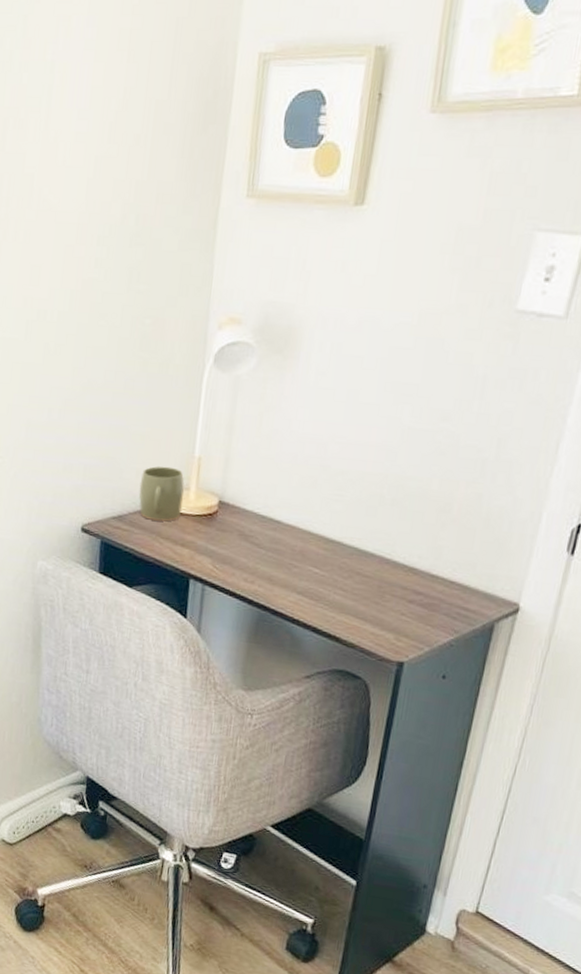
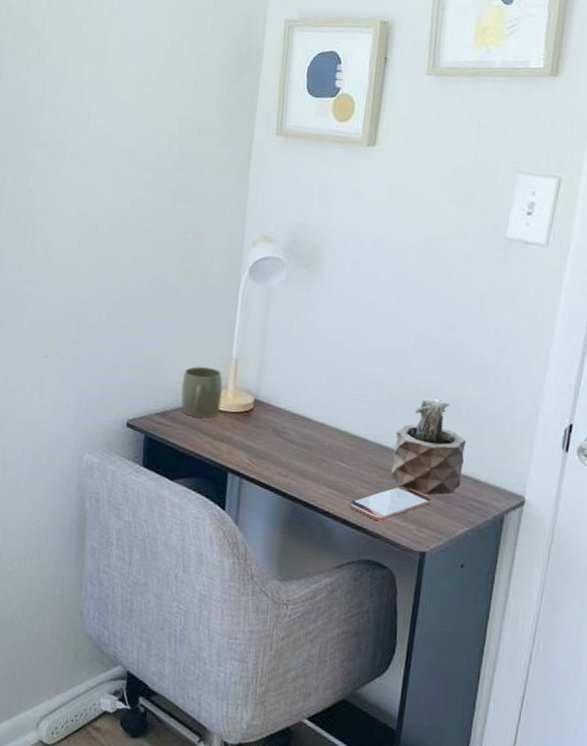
smartphone: none [321,593,413,629] -> present [349,486,432,520]
succulent plant: none [368,496,456,602] -> present [391,397,467,495]

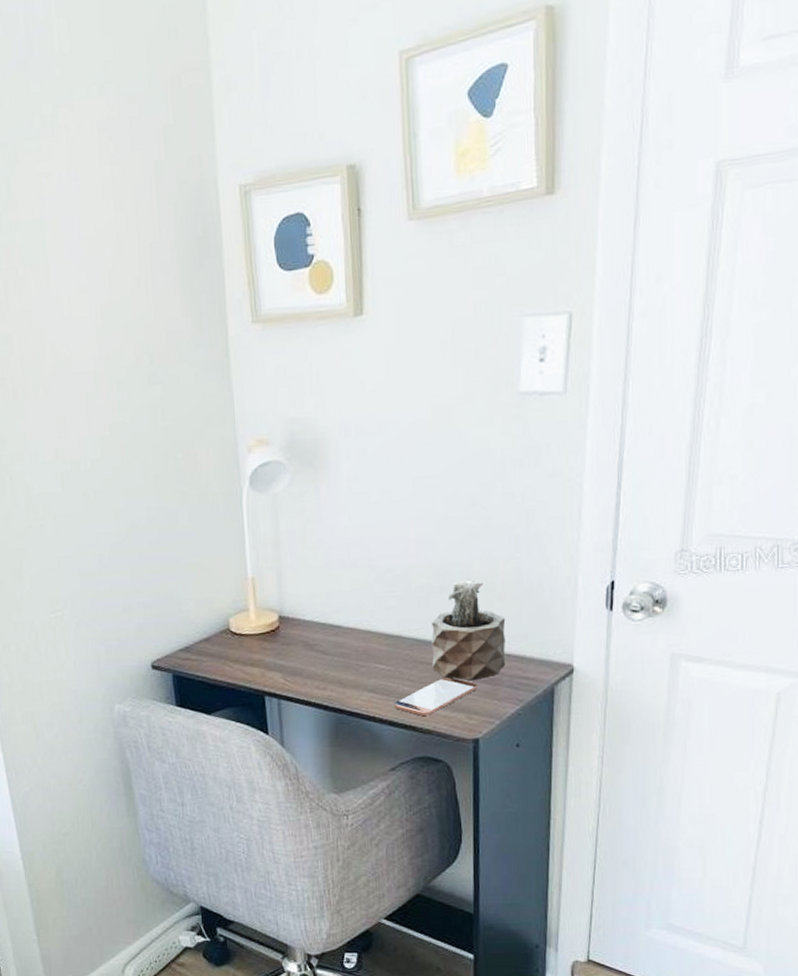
mug: present [181,366,223,418] -> none [200,591,245,646]

